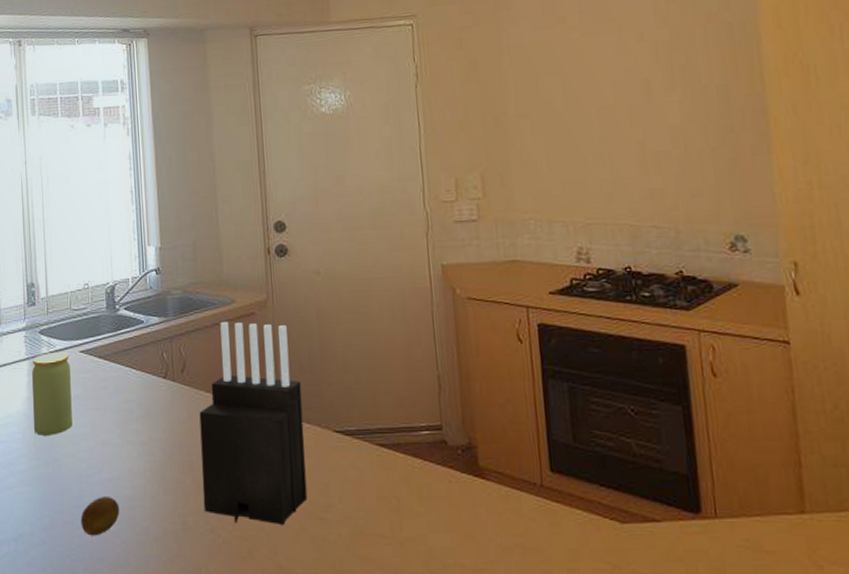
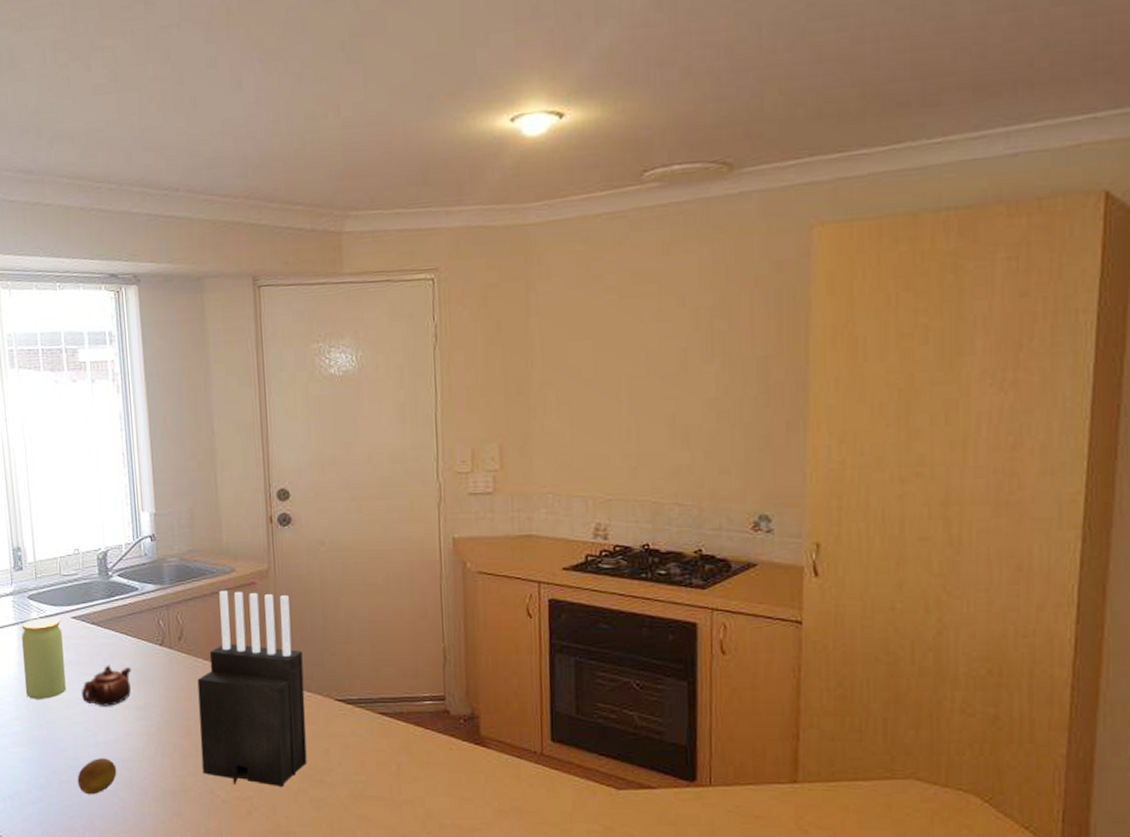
teapot: none [86,399,136,442] -> present [81,665,132,706]

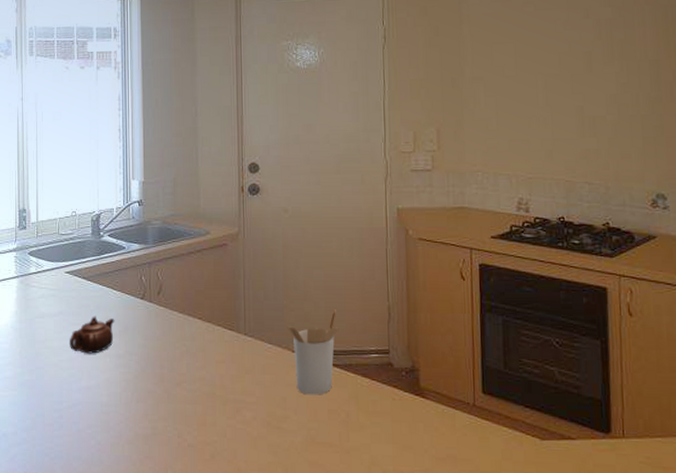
jar: present [22,618,66,699] -> none [20,272,56,346]
fruit: present [77,758,117,795] -> none [60,402,96,437]
knife block: present [197,591,307,786] -> none [172,251,266,432]
utensil holder: none [328,653,388,746] -> present [287,309,339,395]

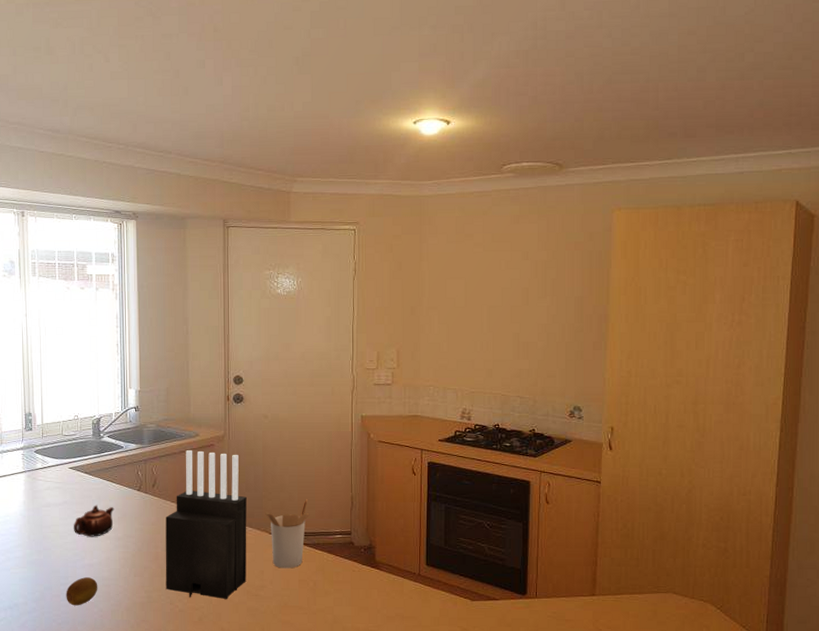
fruit: none [60,402,96,437] -> present [66,577,98,606]
knife block: none [172,251,266,432] -> present [165,450,247,599]

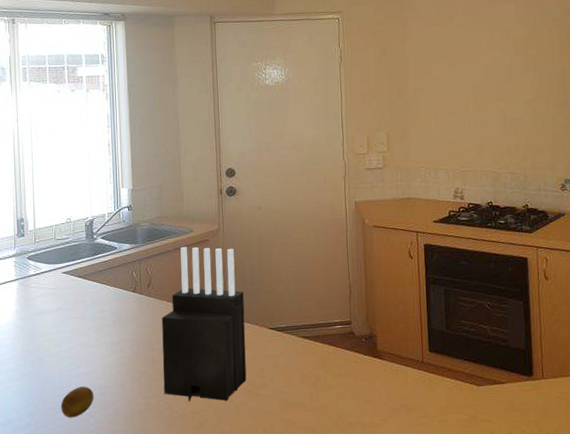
teapot: present [73,505,114,537] -> none [67,309,109,344]
utensil holder: present [265,499,310,569] -> none [263,290,308,364]

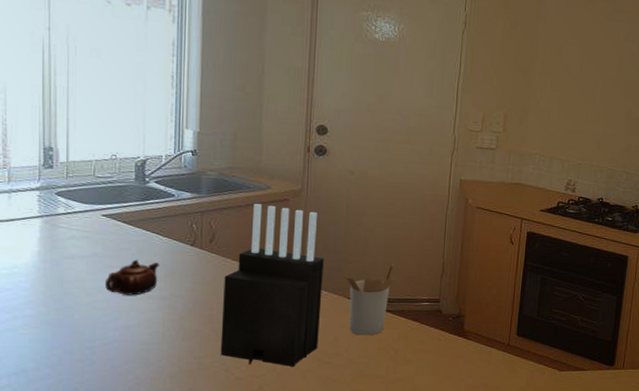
fruit: present [61,386,94,418] -> none [92,340,135,372]
teapot: none [67,309,109,344] -> present [104,259,160,295]
utensil holder: none [263,290,308,364] -> present [344,264,395,336]

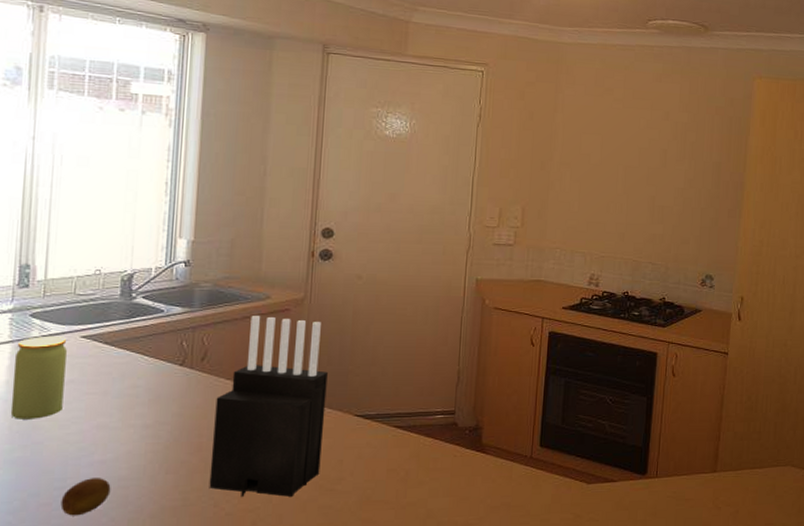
jar: none [43,213,90,287] -> present [10,337,67,419]
fruit: none [92,340,135,372] -> present [60,478,111,516]
teapot: present [104,259,160,295] -> none [80,384,144,425]
utensil holder: present [344,264,395,336] -> none [350,374,406,456]

